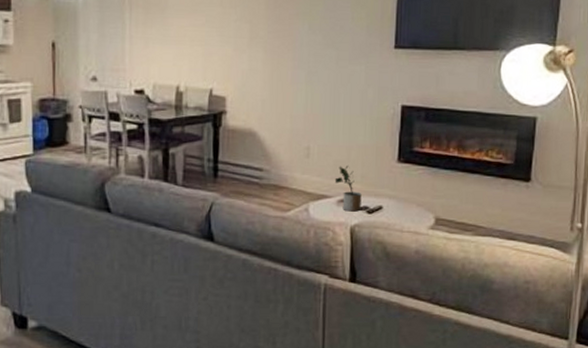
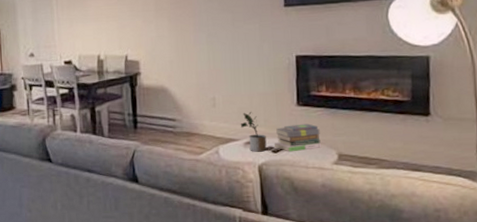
books: none [370,182,419,214] -> present [275,123,321,152]

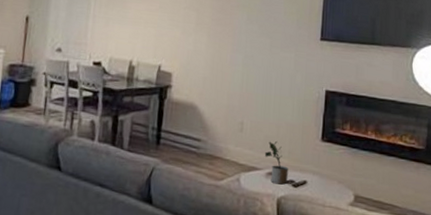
books: present [275,123,321,152] -> none [295,160,340,188]

